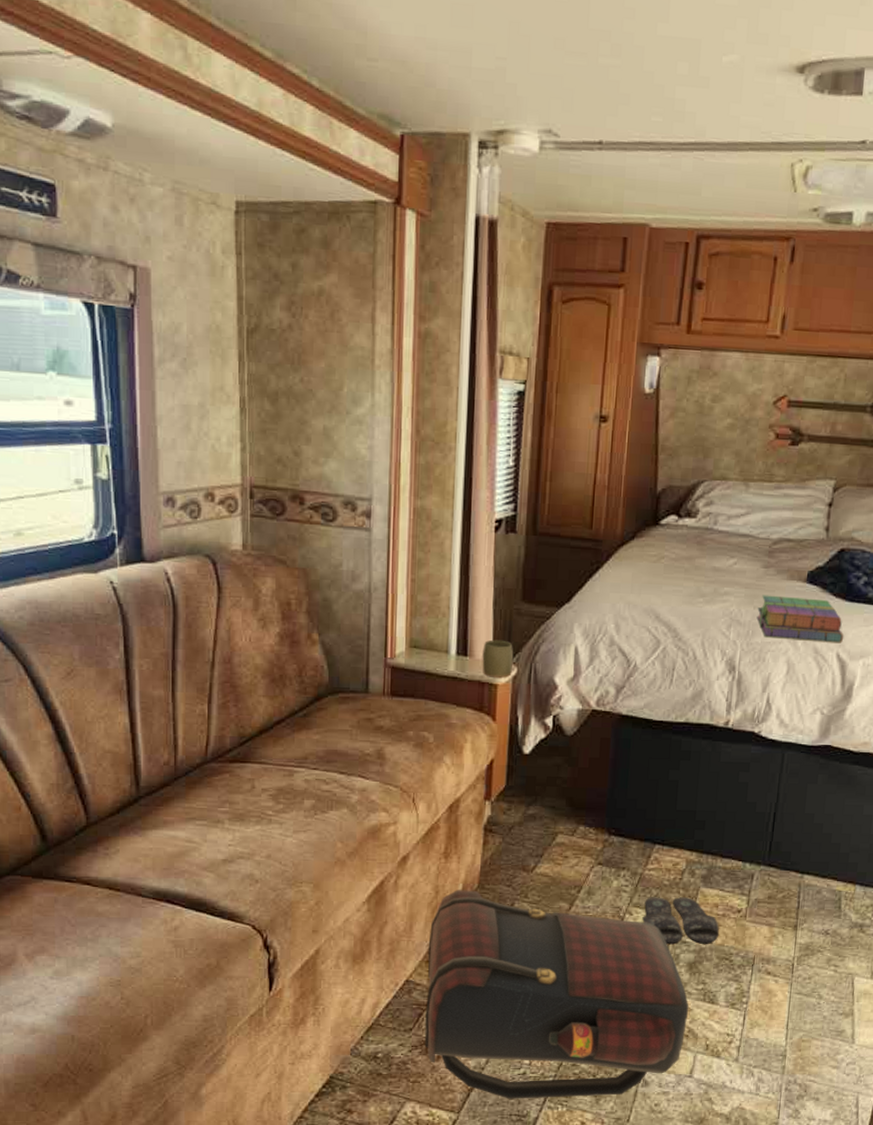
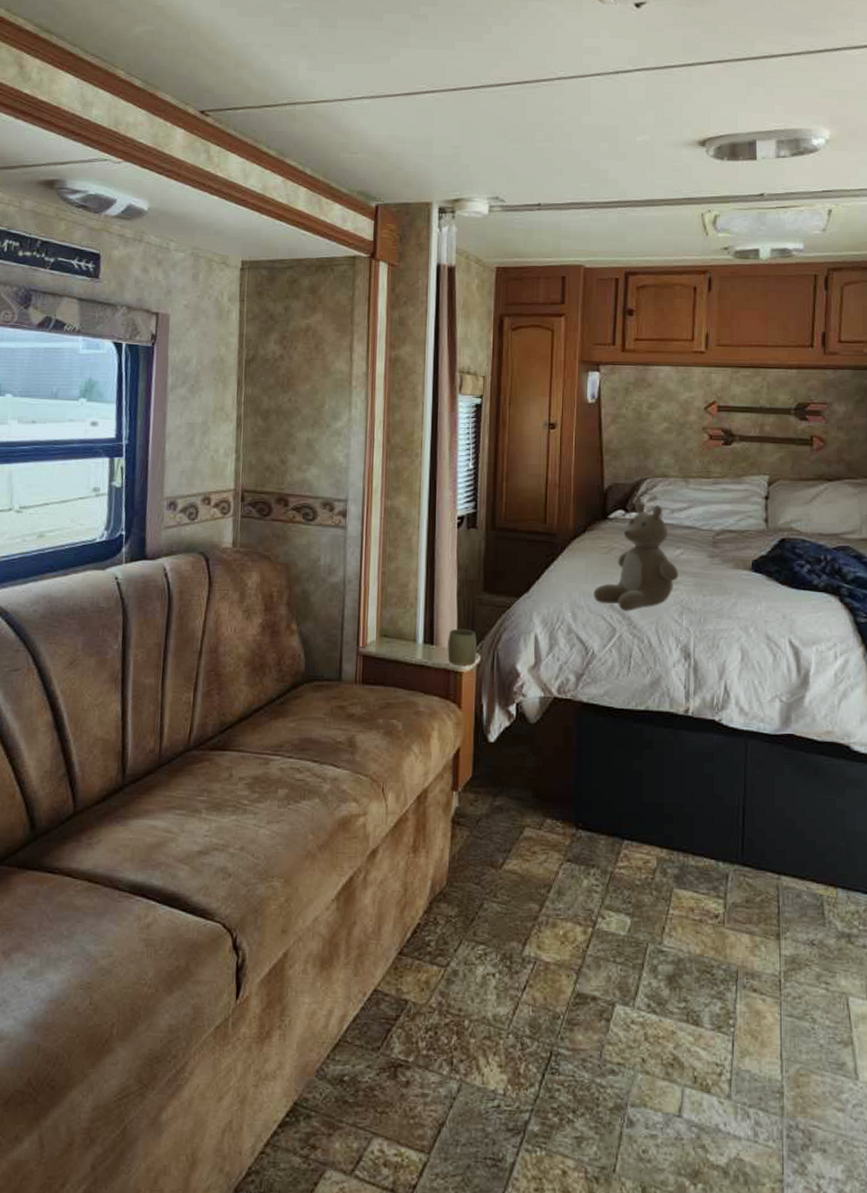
satchel: present [424,890,689,1099] -> none [392,887,672,1139]
teddy bear: none [639,506,730,624] -> present [593,501,678,612]
slippers: present [642,897,719,944] -> none [615,898,697,954]
books: present [756,595,844,643] -> none [707,583,794,630]

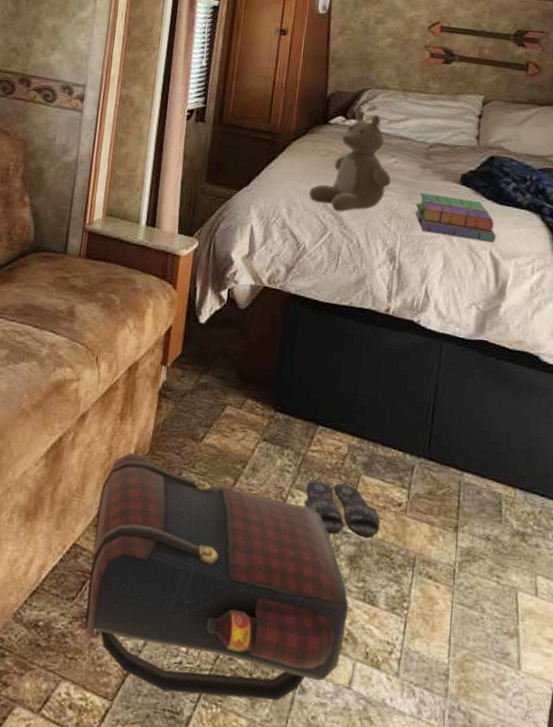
satchel: none [392,887,672,1139] -> present [84,453,349,700]
mug: present [447,628,477,666] -> none [167,214,197,250]
slippers: none [615,898,697,954] -> present [304,480,380,538]
books: none [707,583,794,630] -> present [415,192,496,243]

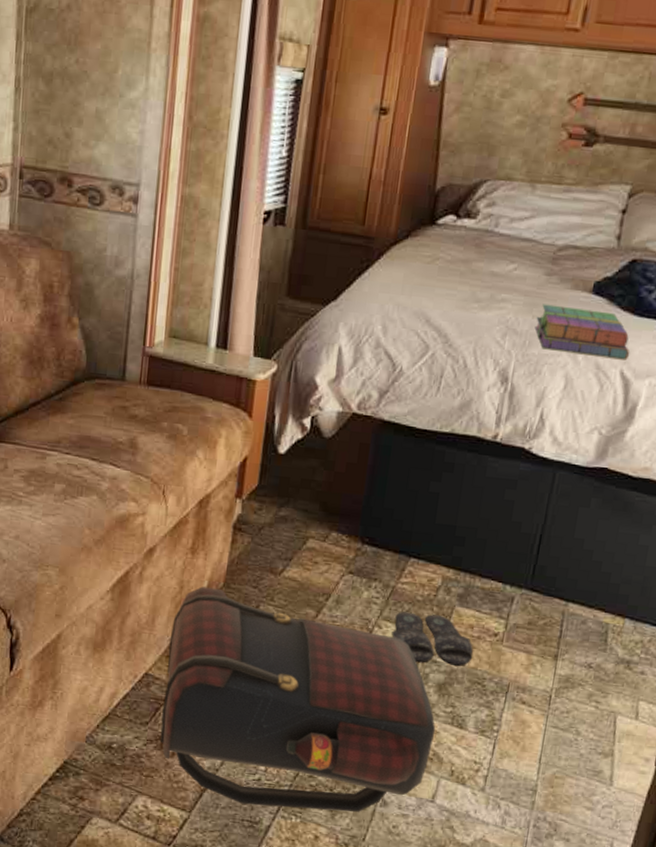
teddy bear: present [309,110,391,213] -> none [408,207,509,329]

